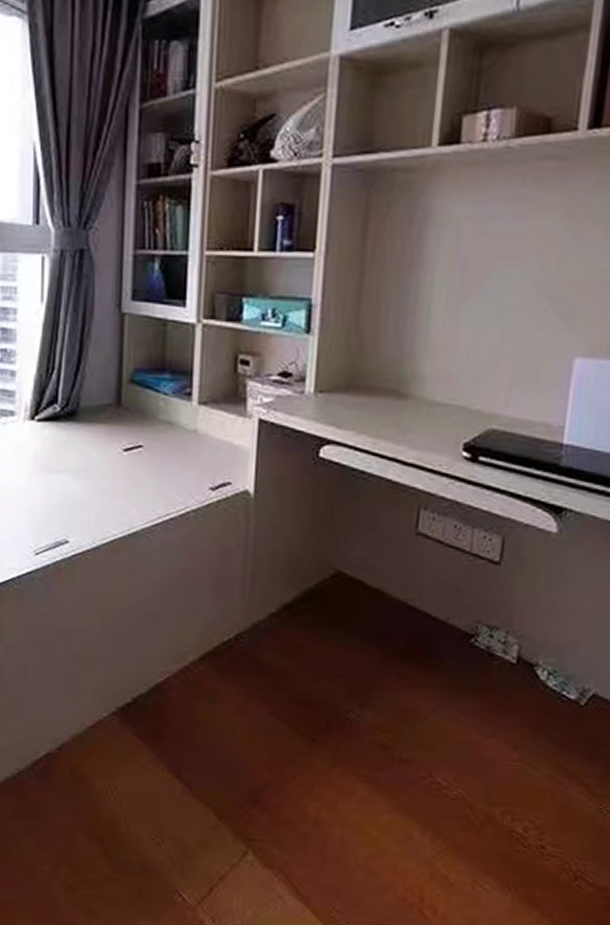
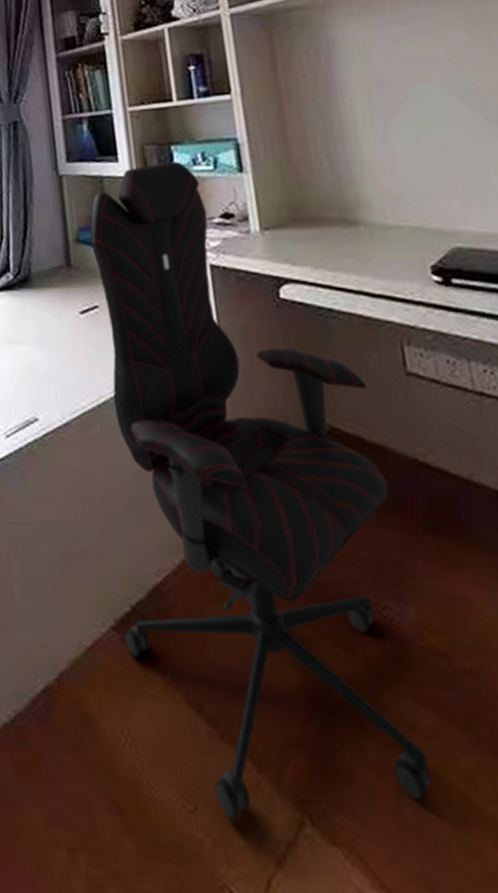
office chair: none [123,313,379,850] -> present [89,161,432,820]

